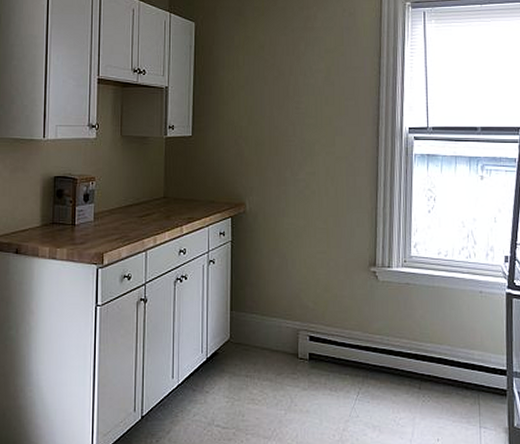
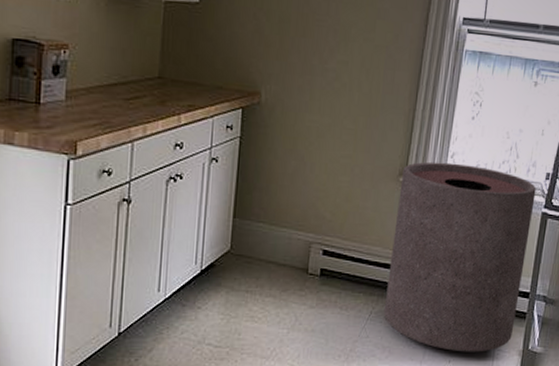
trash can: none [369,252,498,430] -> present [383,161,537,352]

